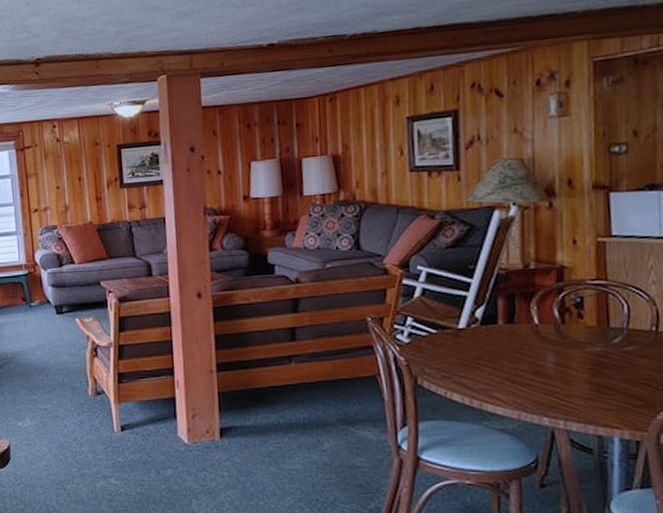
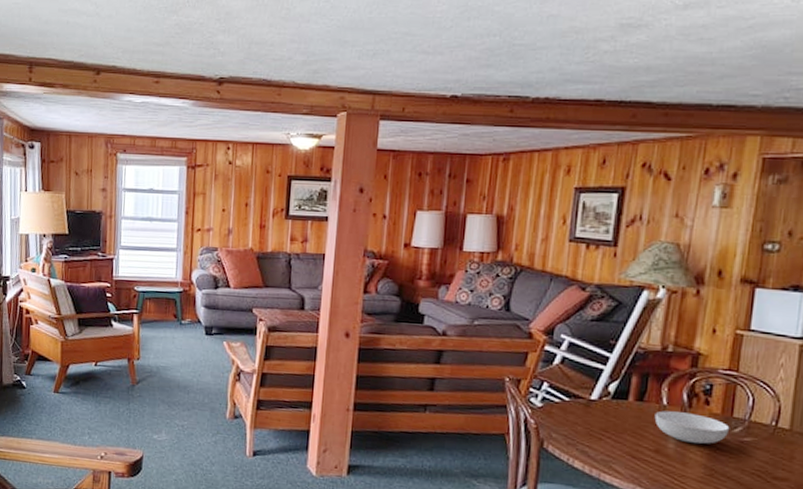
serving bowl: none [528,329,609,361] -> present [654,410,730,445]

